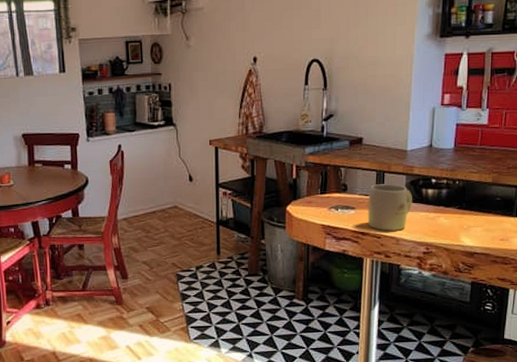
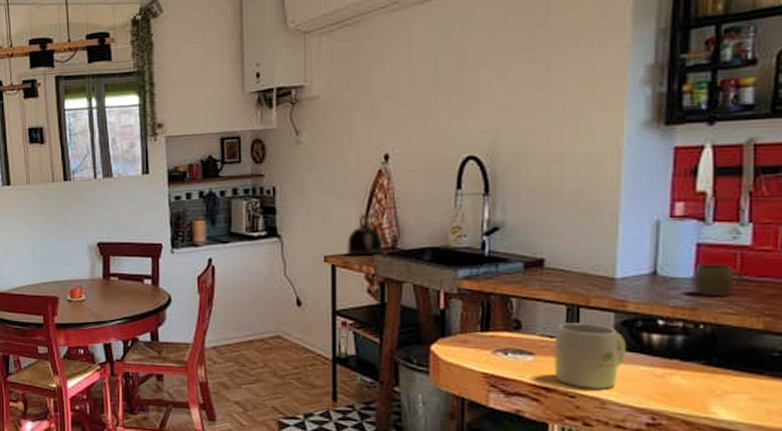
kettle: none [226,105,253,139] -> present [347,213,384,256]
mug: none [453,138,482,161] -> present [693,264,743,297]

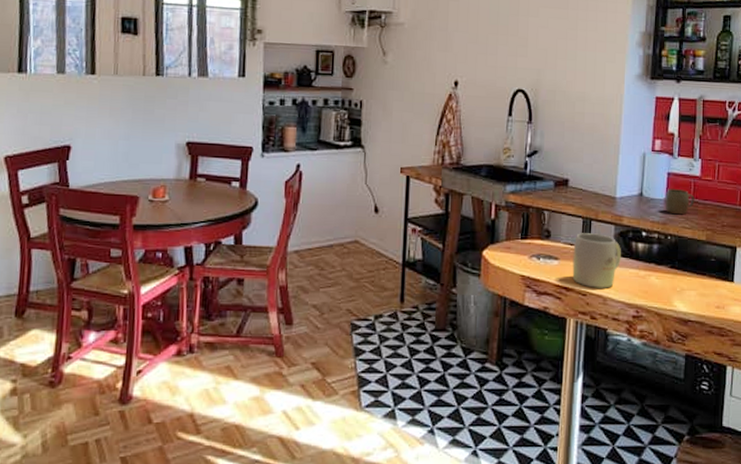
kettle: present [347,213,384,256] -> none [420,131,450,170]

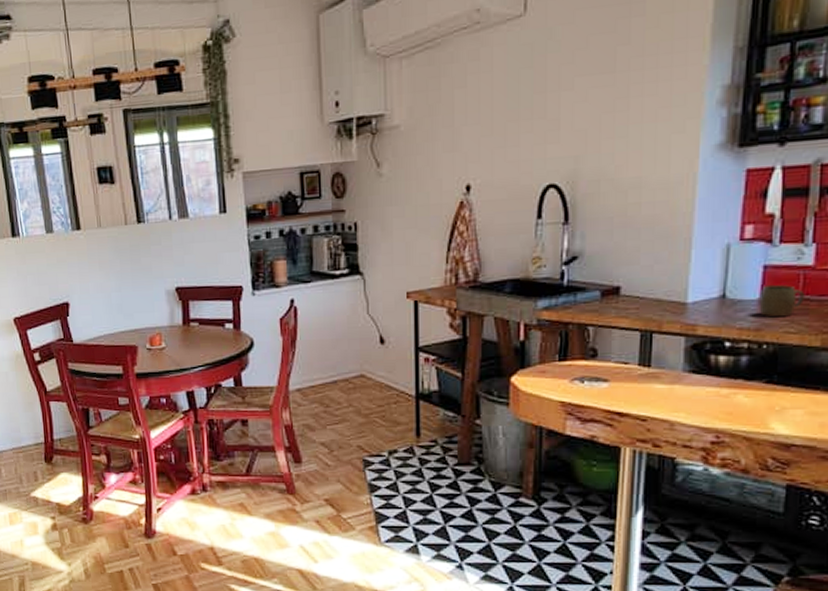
mug: present [572,233,621,288] -> none [627,348,695,412]

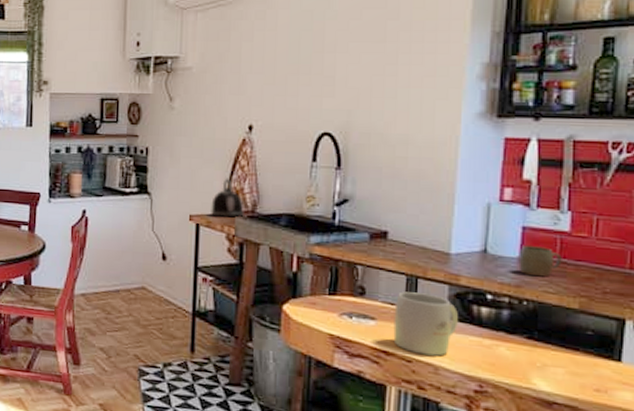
kettle: none [429,247,465,291] -> present [211,178,244,218]
mug: none [627,348,695,412] -> present [393,291,458,356]

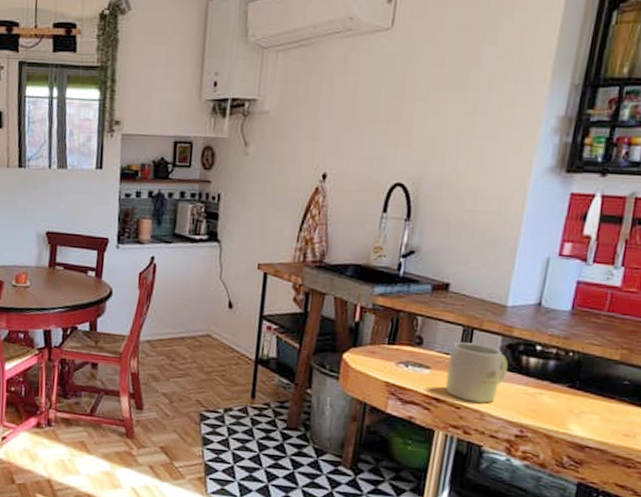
kettle: present [211,178,244,218] -> none [279,227,313,268]
mug: present [518,246,562,277] -> none [569,299,610,330]

